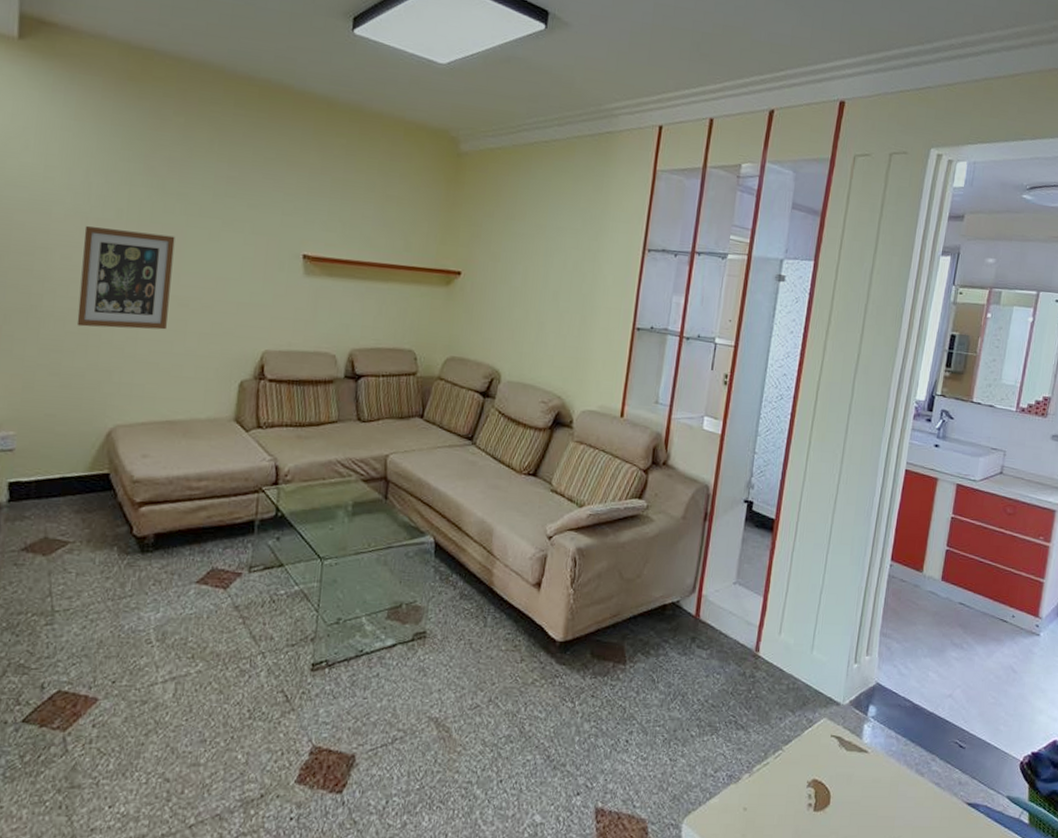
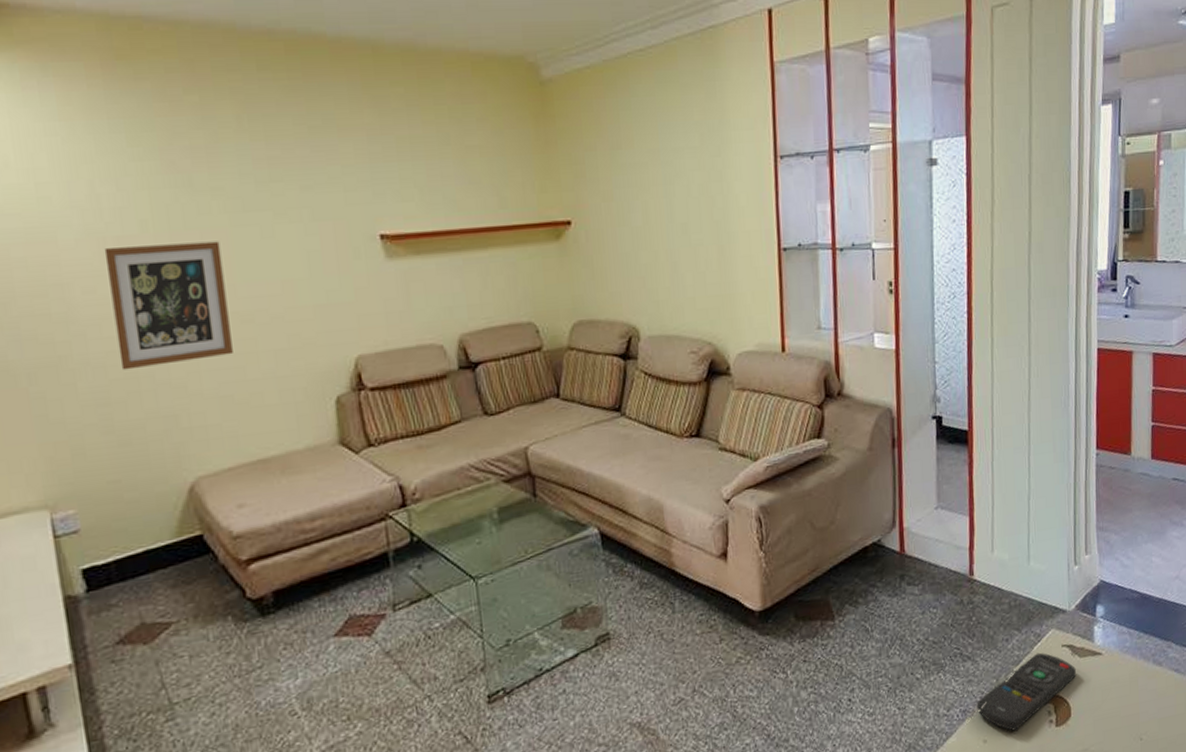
remote control: none [742,737,841,805] -> present [976,652,1076,731]

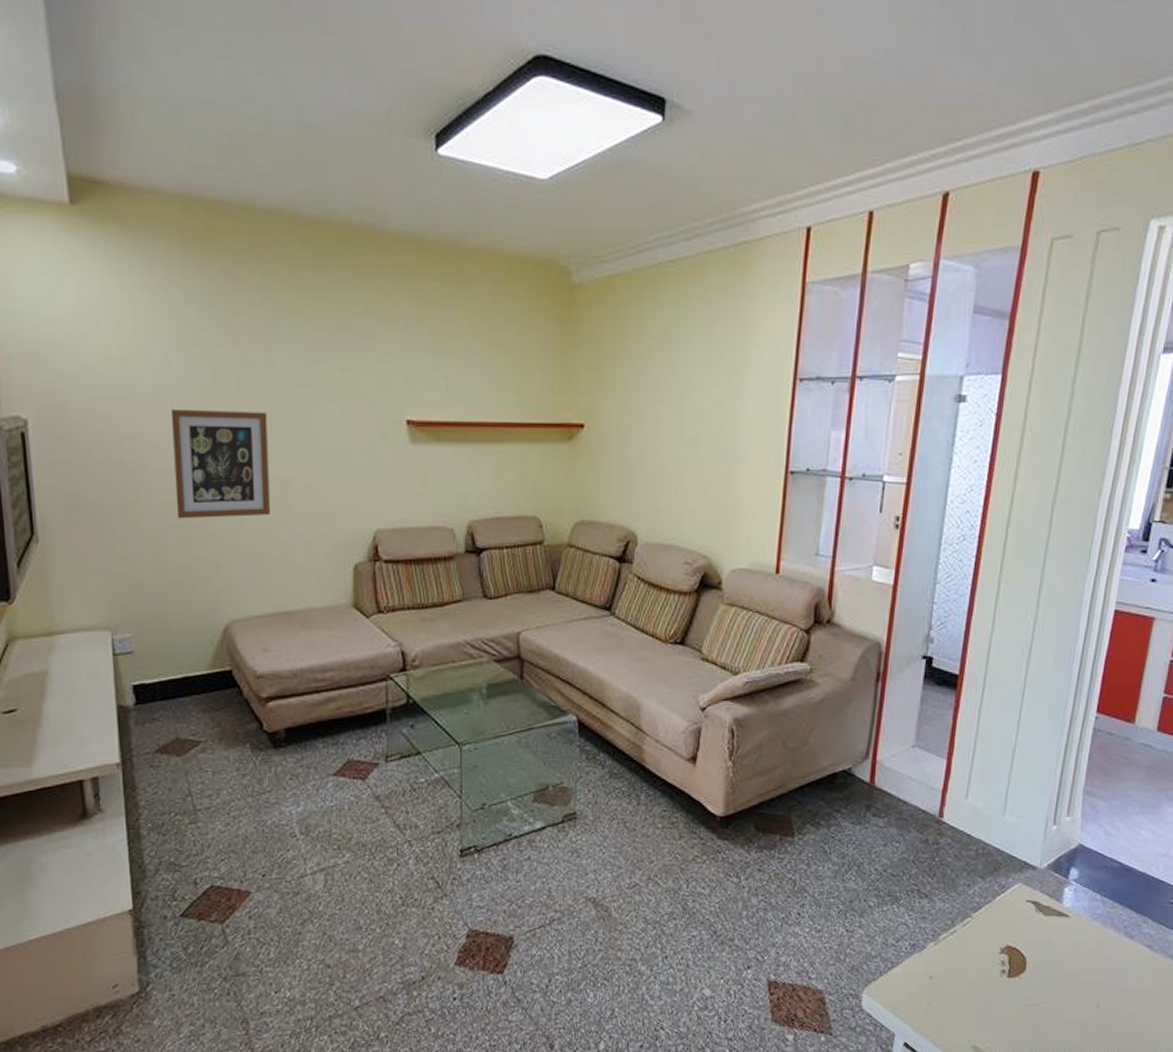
remote control: present [976,652,1076,731] -> none [927,903,1038,973]

